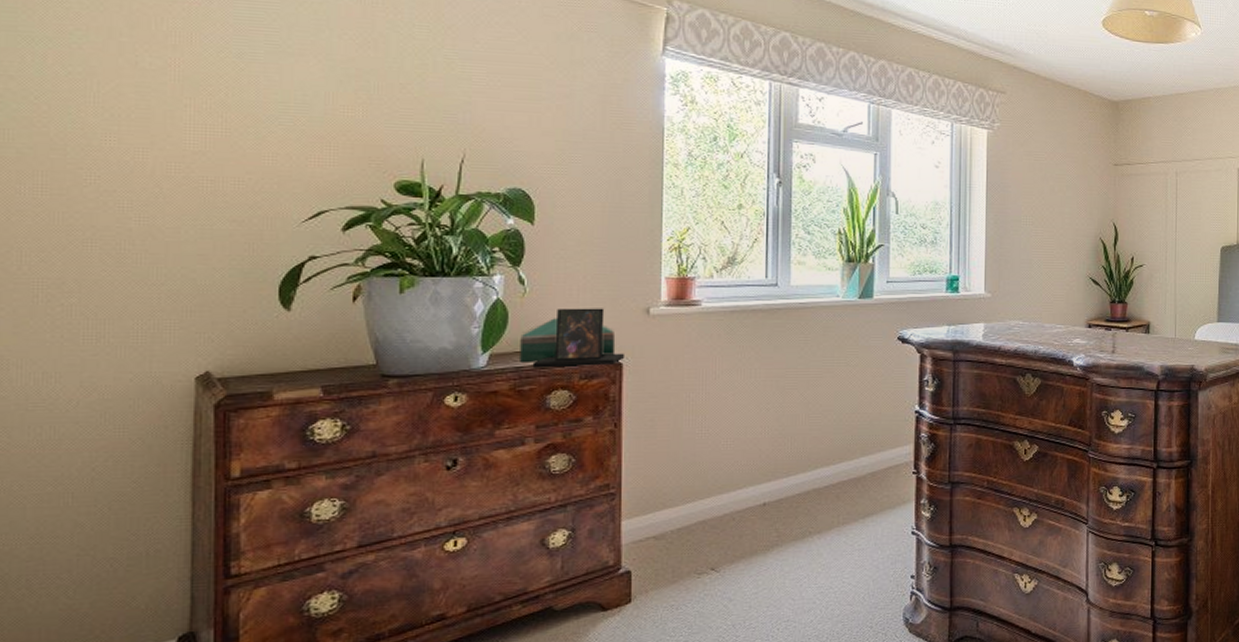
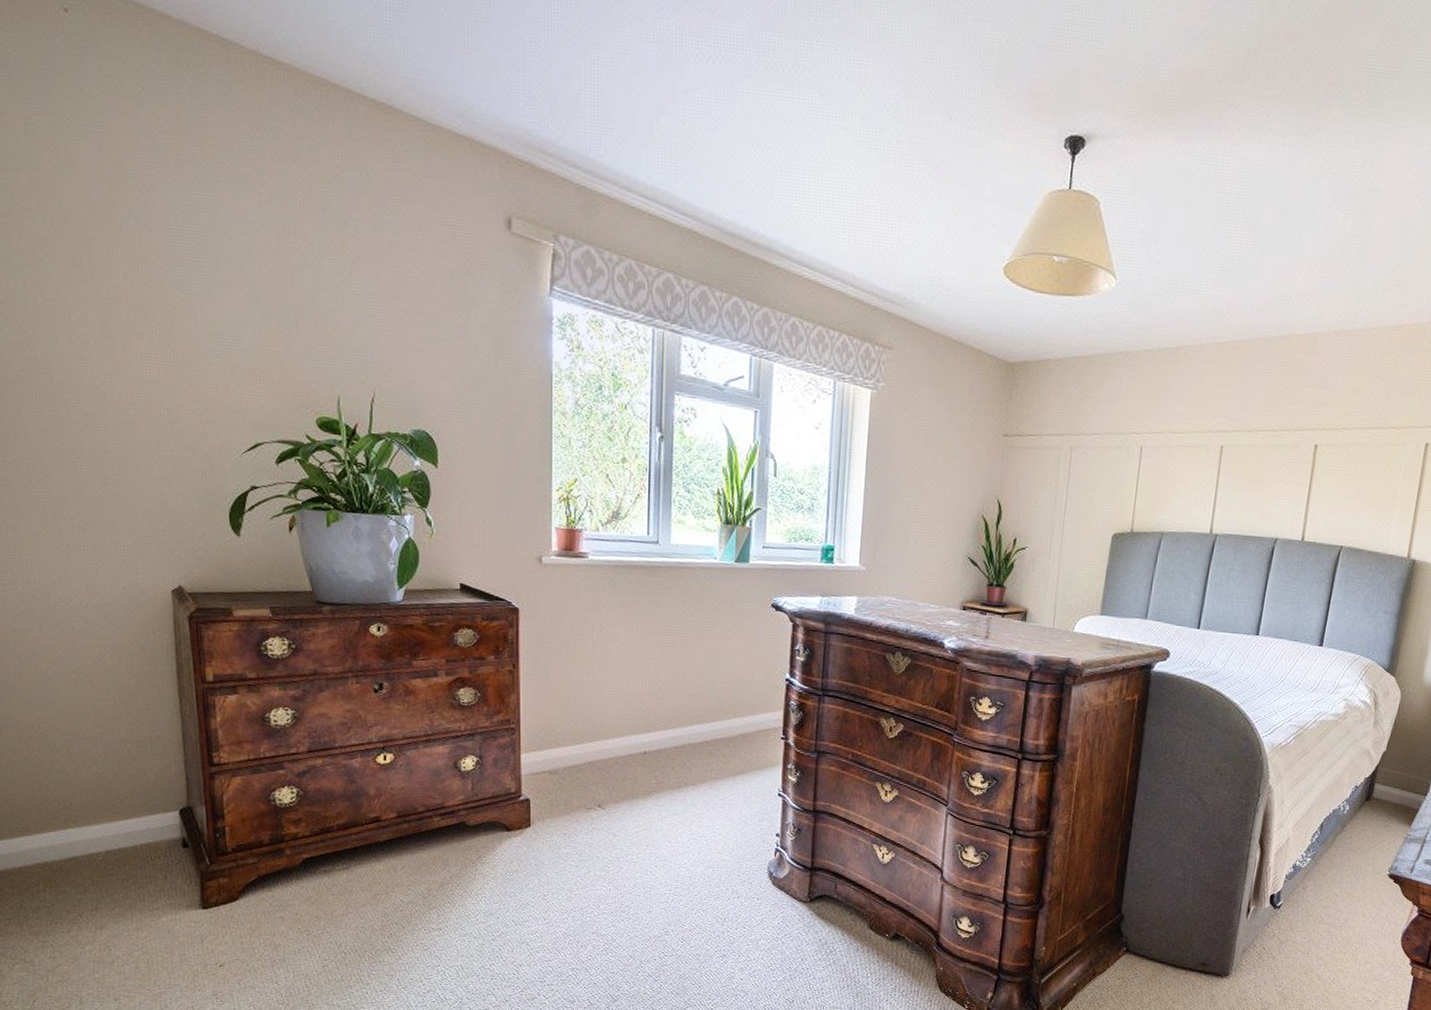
jewelry box: present [520,318,616,363] -> none [430,560,512,601]
photo frame: present [532,308,626,368] -> none [441,551,521,609]

